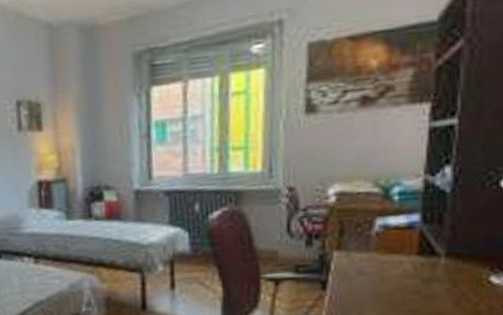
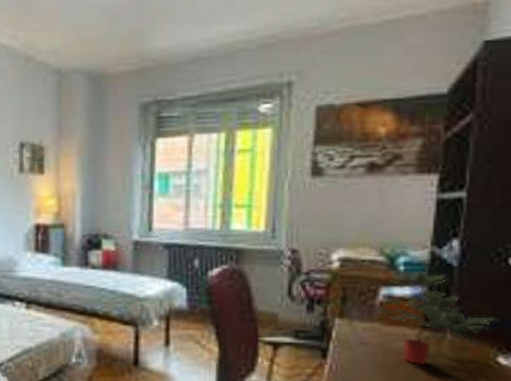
potted plant: none [373,200,492,291] -> present [377,271,500,366]

